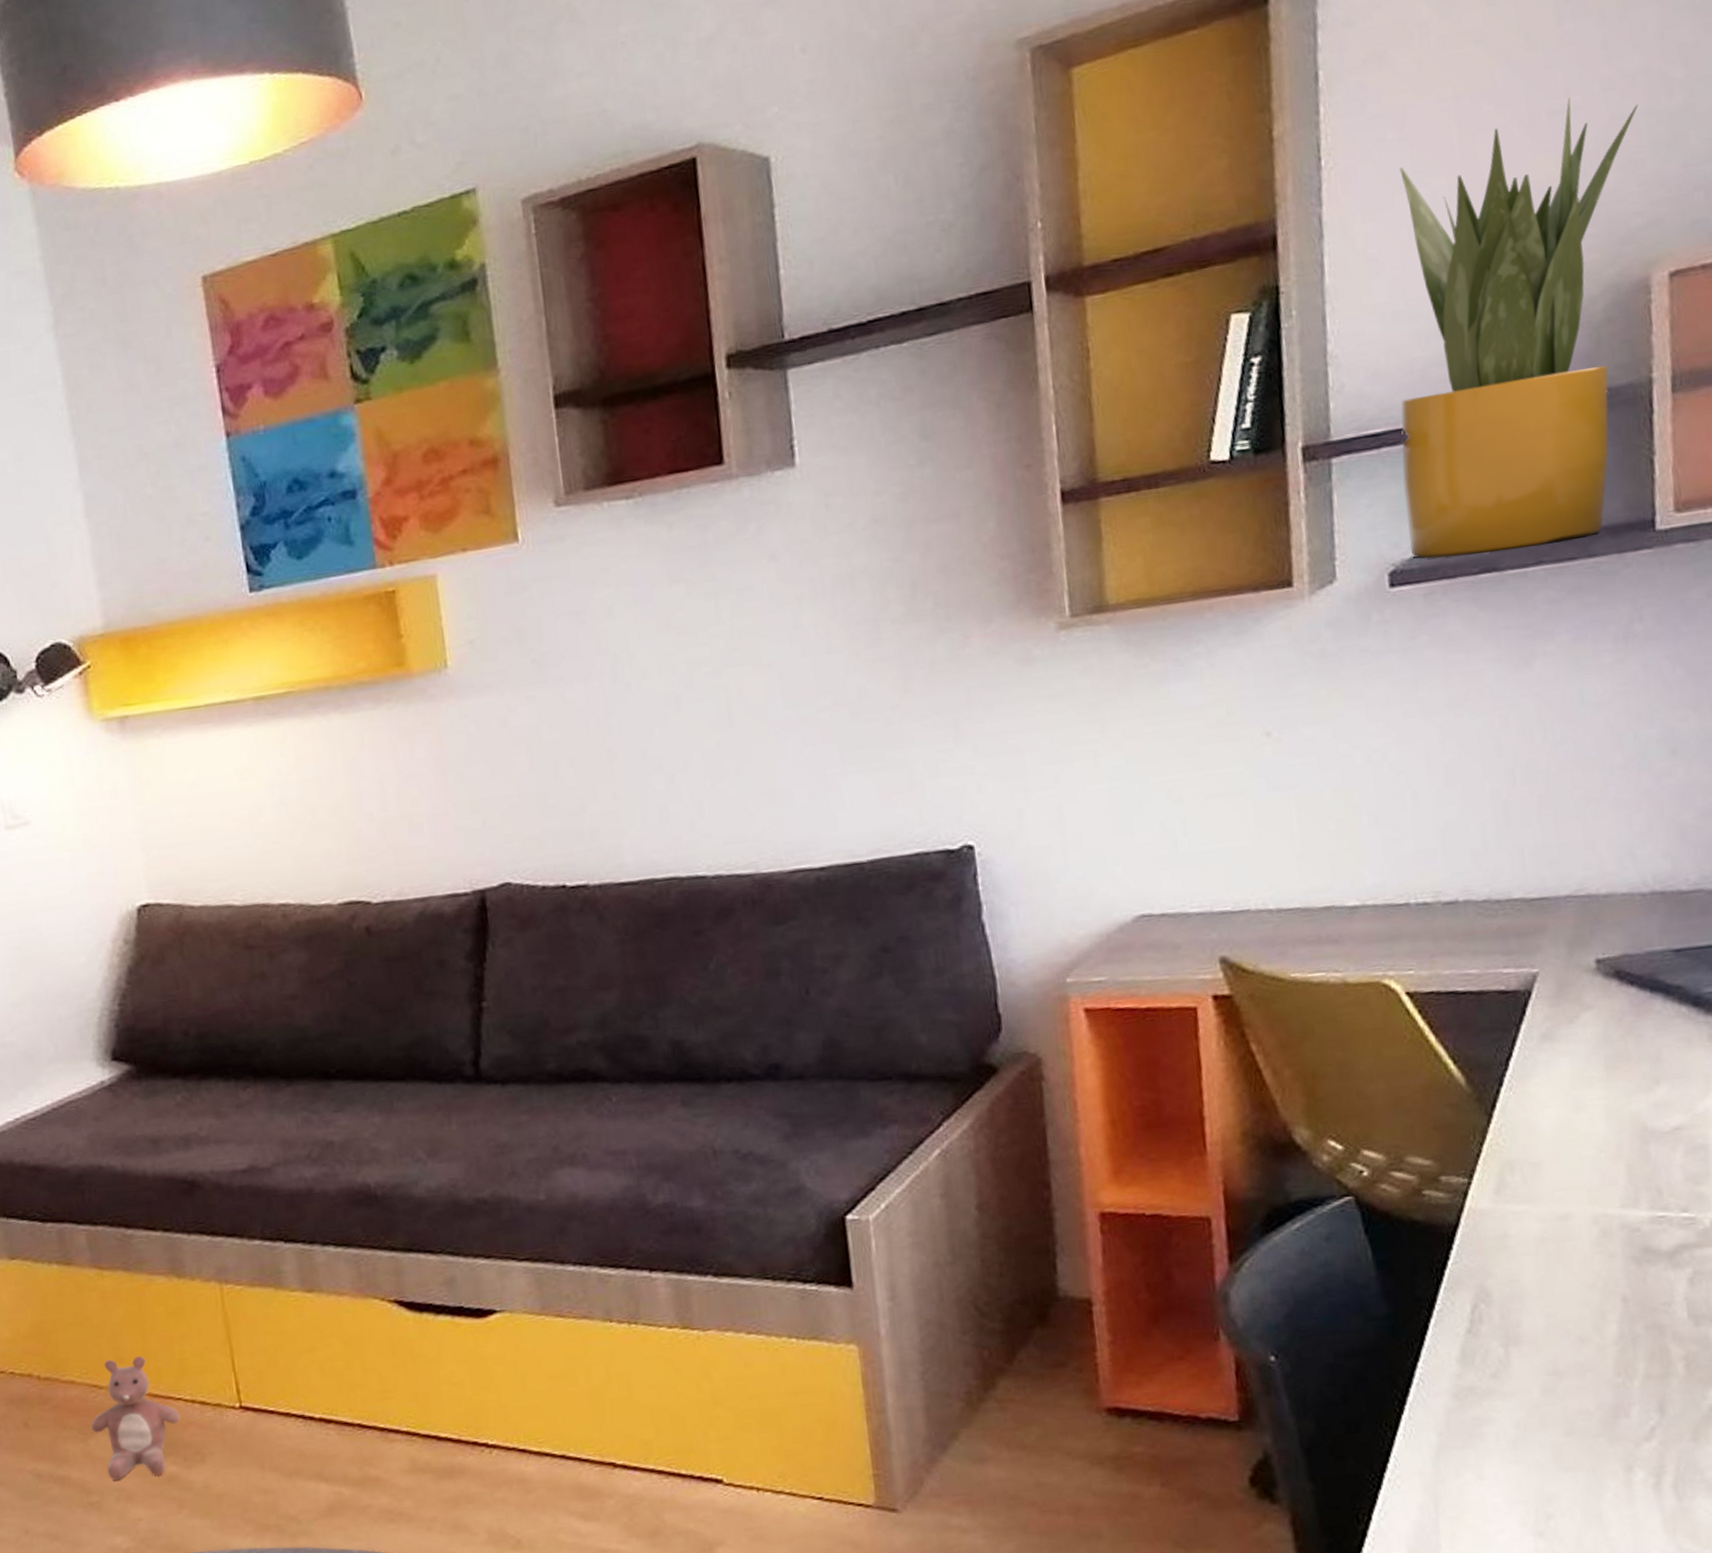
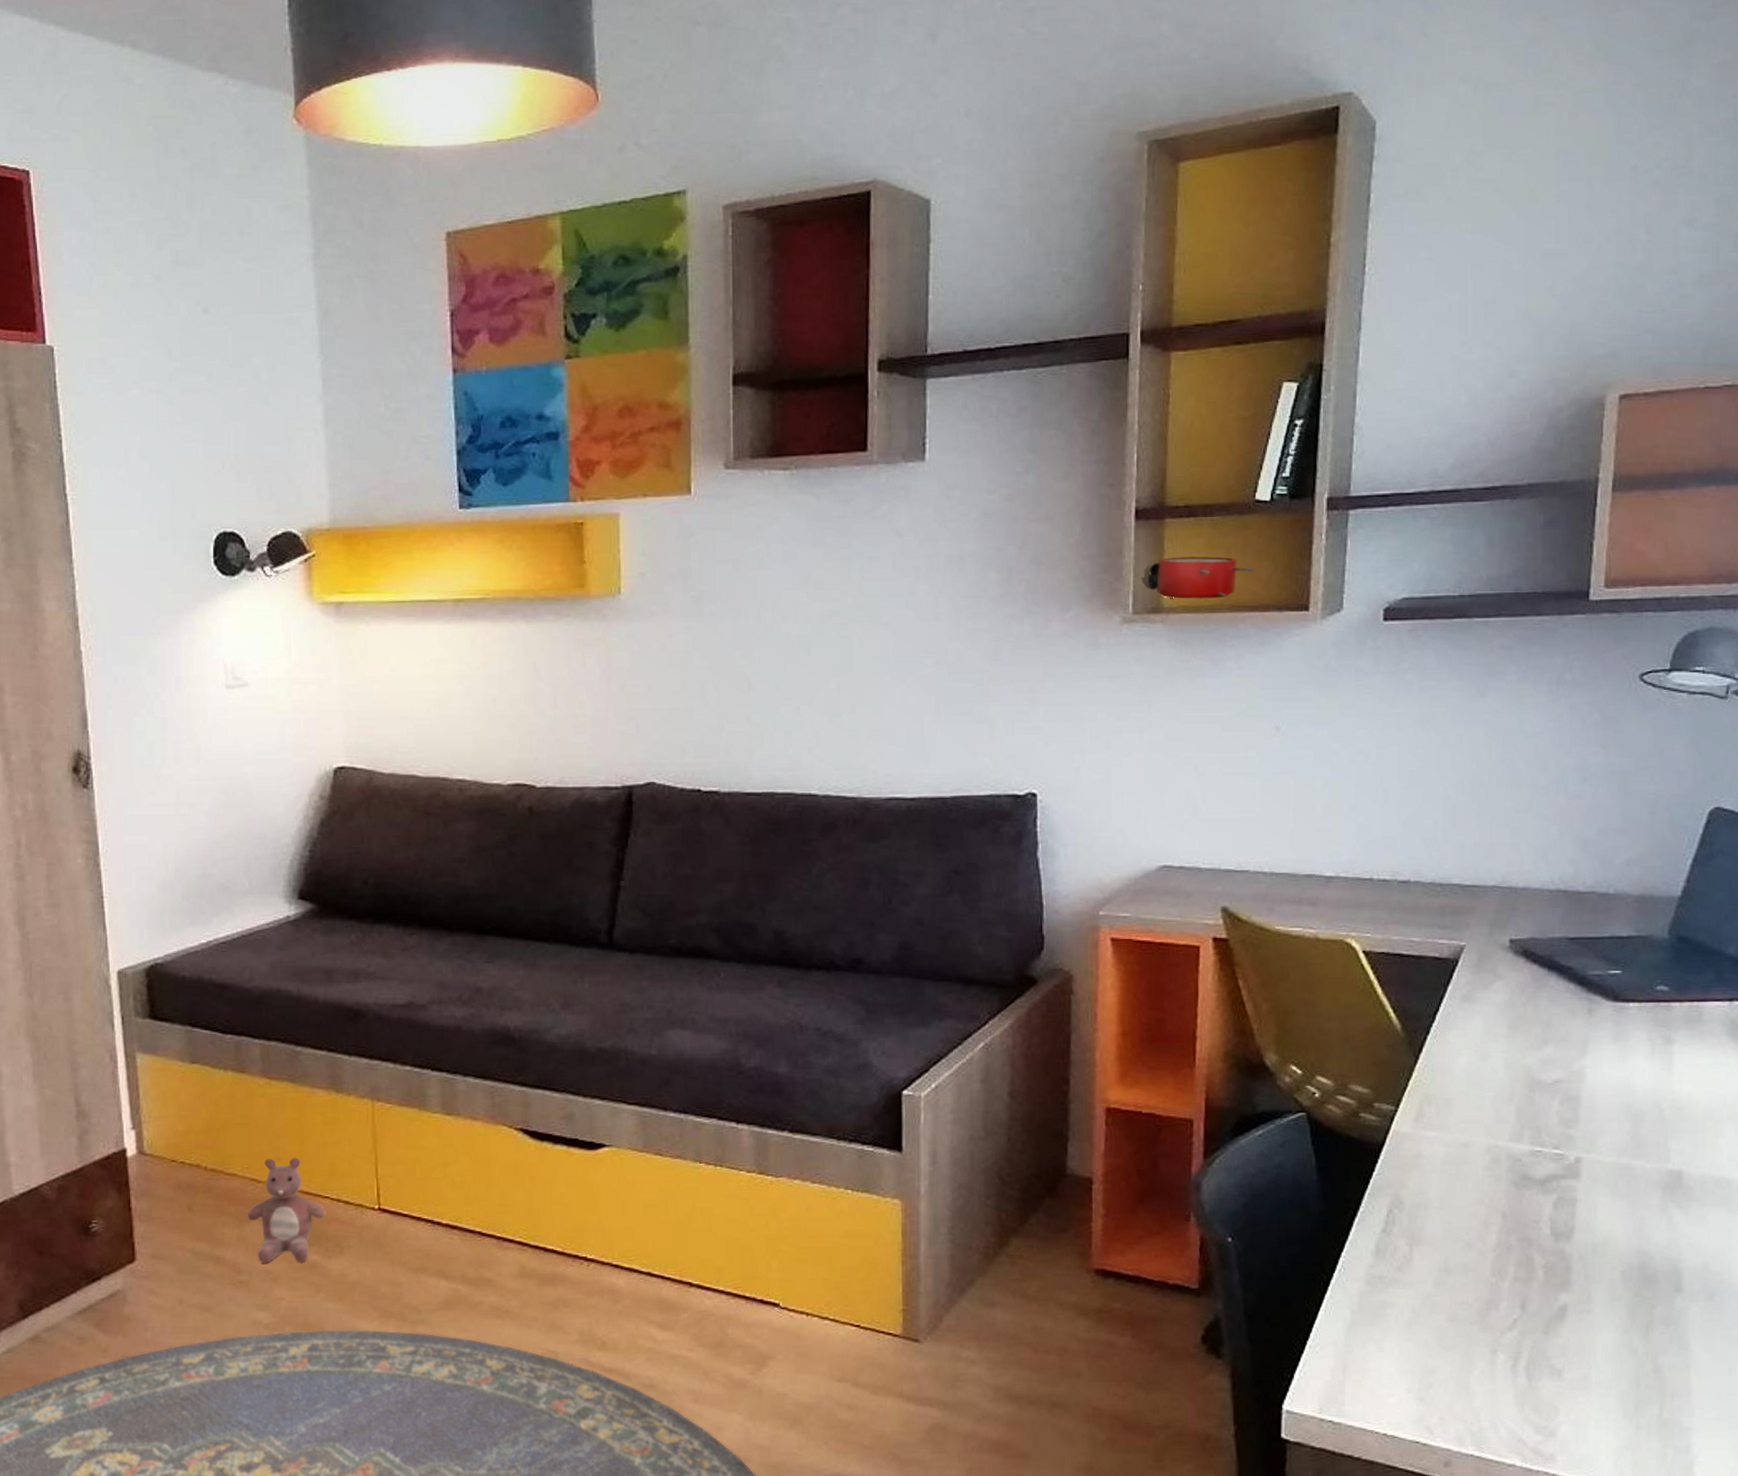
alarm clock: none [1075,534,1219,593] -> present [1140,556,1255,599]
planter: present [1400,97,1639,559] -> none [1402,244,1610,602]

